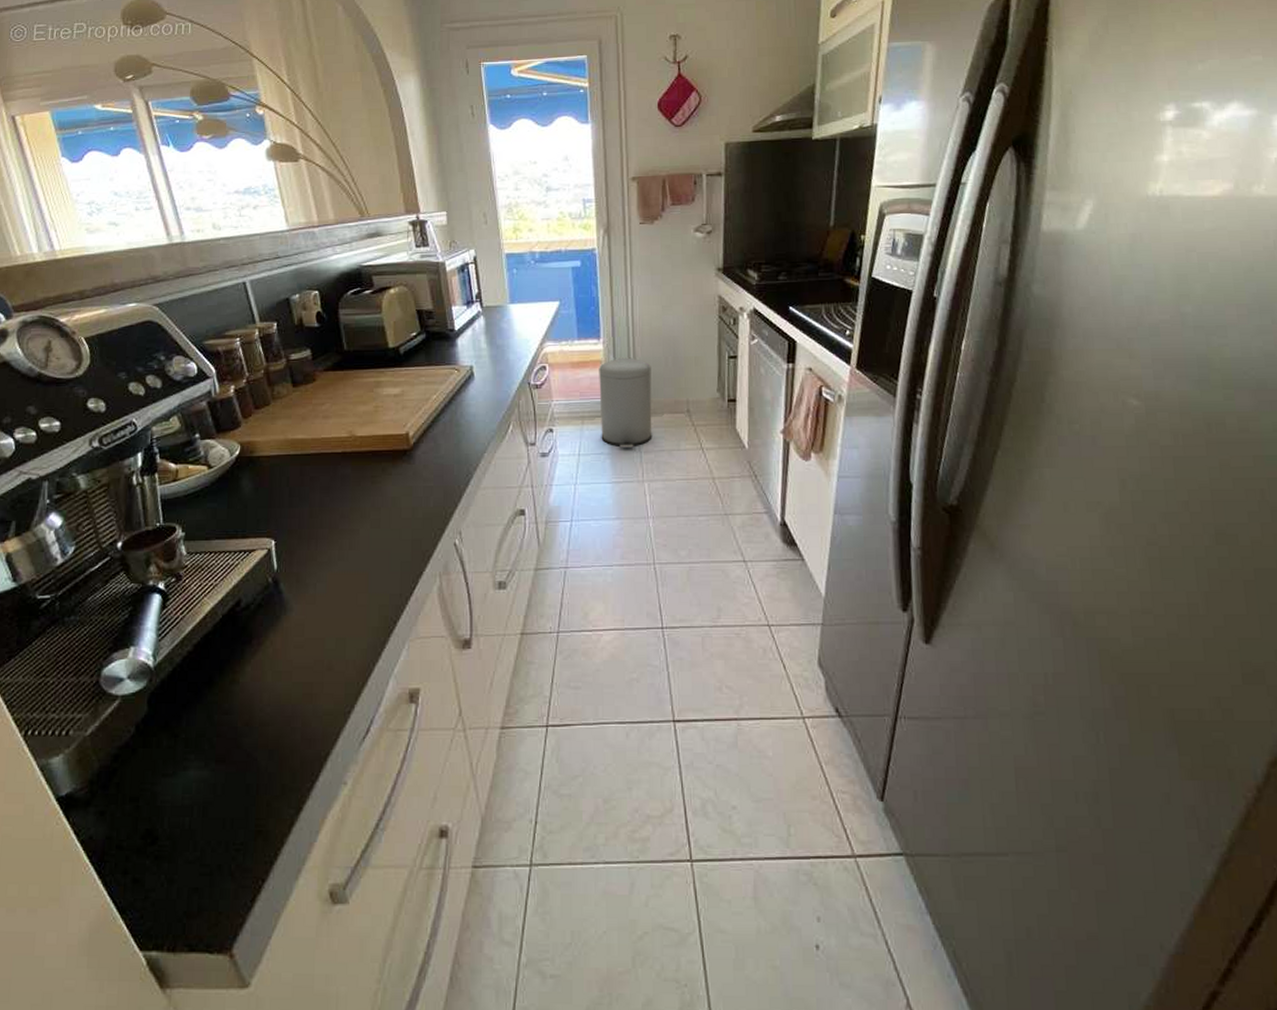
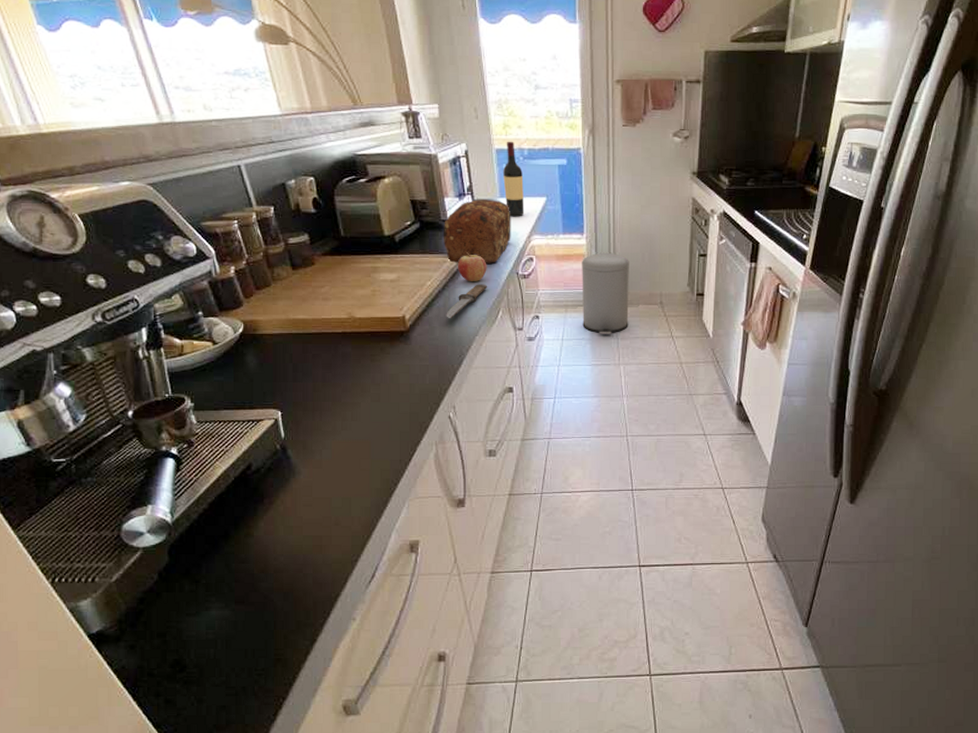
bread loaf: none [449,306,522,375] -> present [442,199,511,265]
knife: none [452,396,498,434] -> present [446,284,488,318]
fruit: none [464,363,496,393] -> present [457,252,487,281]
wine bottle: none [513,245,536,324] -> present [503,141,525,217]

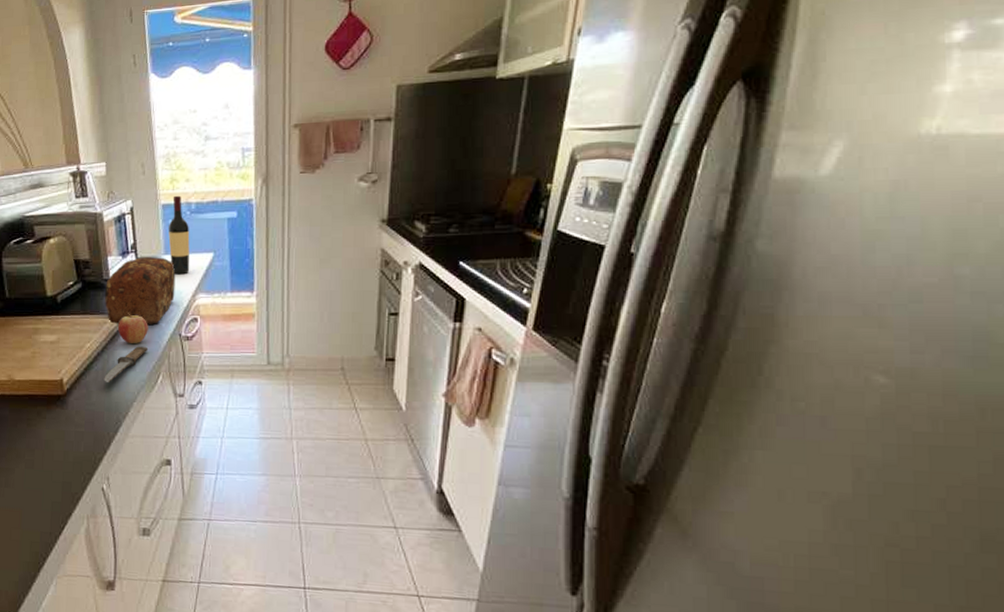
pedal bin: present [581,252,629,334] -> none [250,311,305,404]

